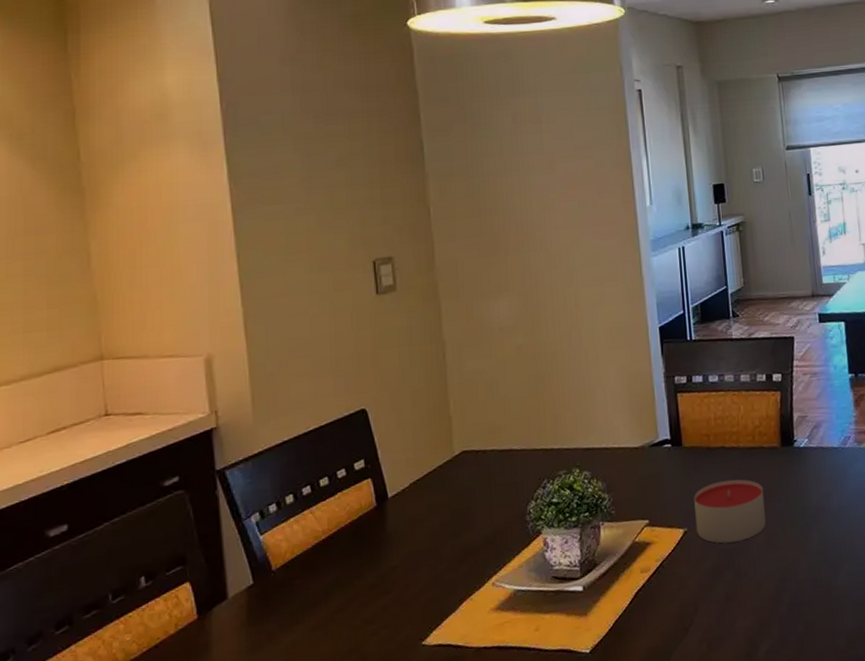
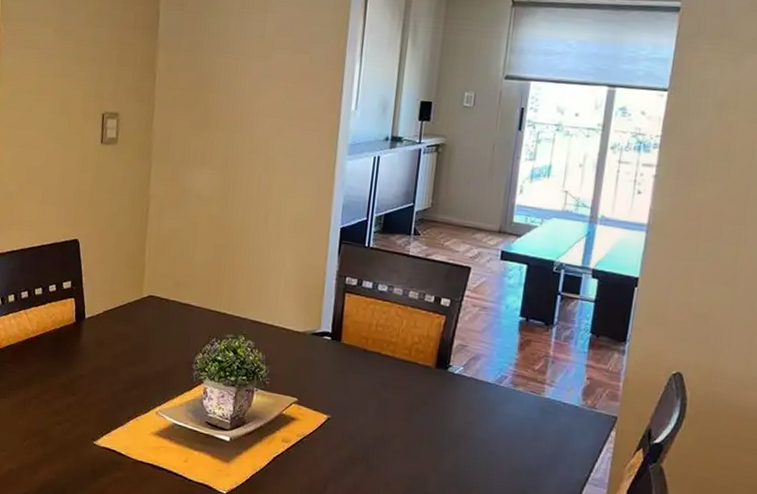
candle: present [694,479,766,544] -> none [339,382,410,442]

